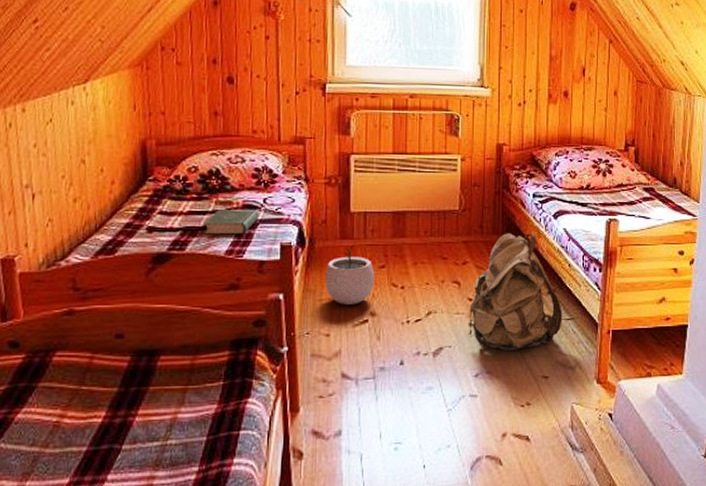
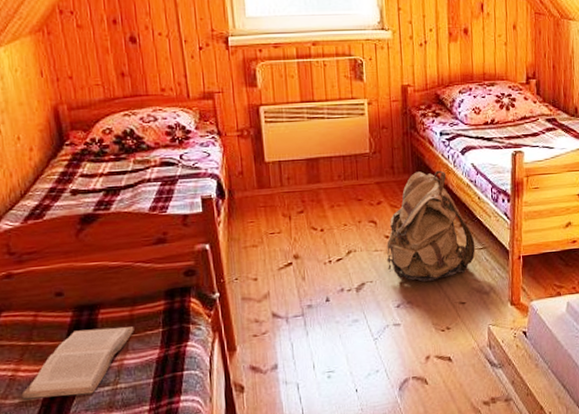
book: none [63,376,194,450] -> present [21,326,134,399]
book: present [203,210,260,235] -> none [124,167,178,194]
plant pot: present [324,244,375,305] -> none [247,192,295,250]

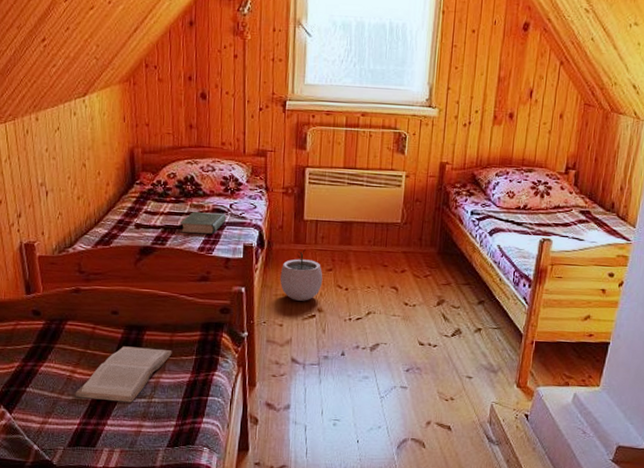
book: none [124,167,178,194] -> present [180,212,227,234]
plant pot: none [247,192,295,250] -> present [280,248,323,301]
backpack: present [386,170,476,282] -> none [402,246,490,352]

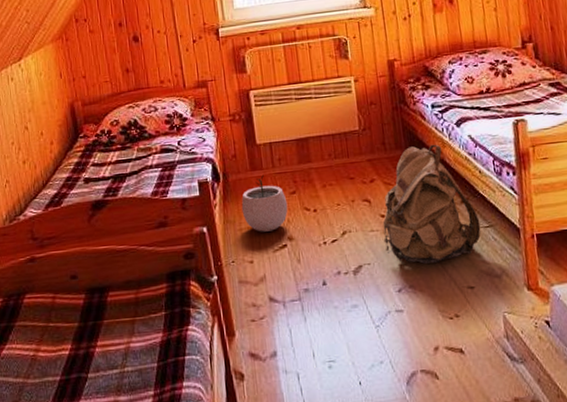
book: present [75,346,172,403] -> none [41,309,140,379]
book: present [180,212,227,234] -> none [129,153,176,180]
backpack: none [402,246,490,352] -> present [383,144,481,264]

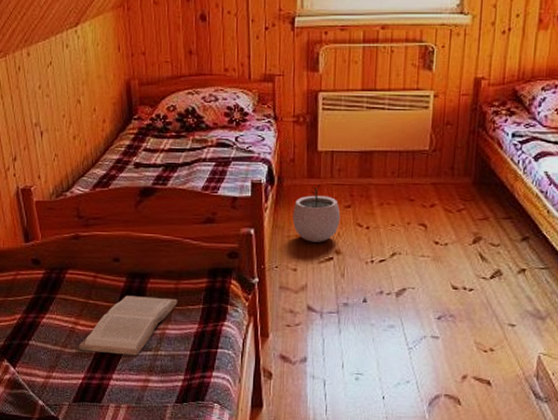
book: none [41,309,140,379] -> present [78,295,178,356]
backpack: present [383,144,481,264] -> none [432,175,536,296]

